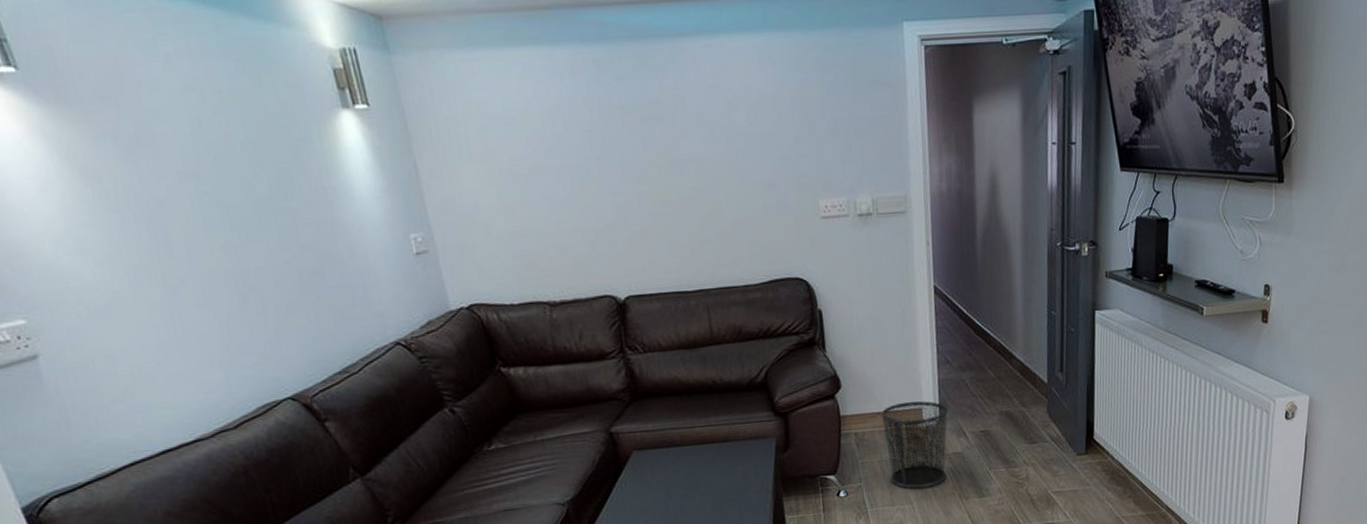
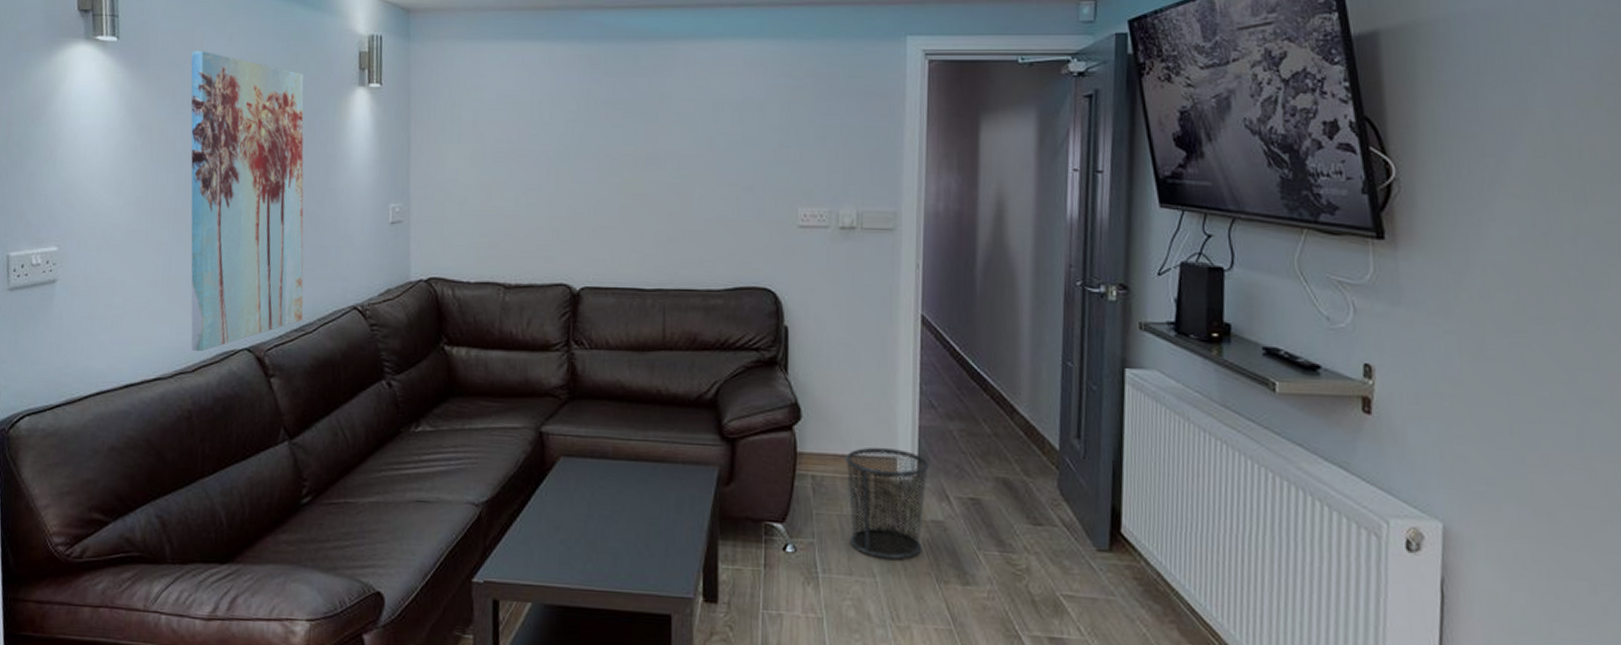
wall art: none [121,78,344,407] -> present [190,51,304,351]

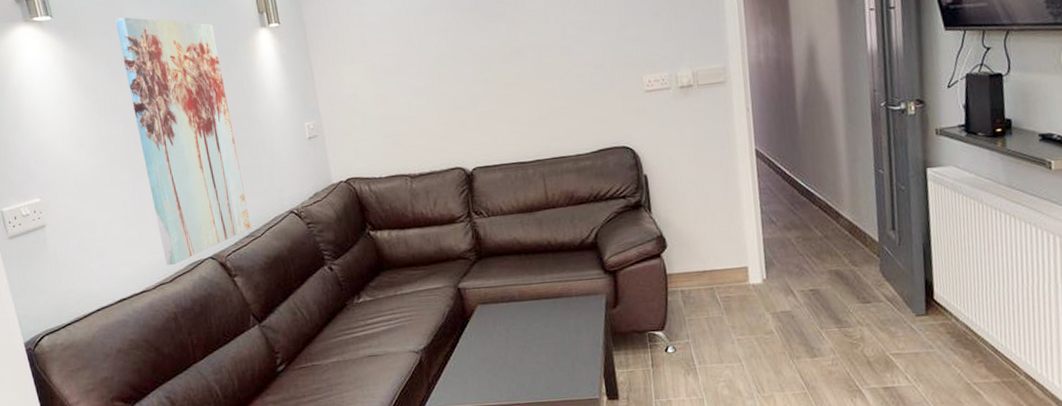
waste bin: present [845,447,930,559] -> none [706,260,776,347]

